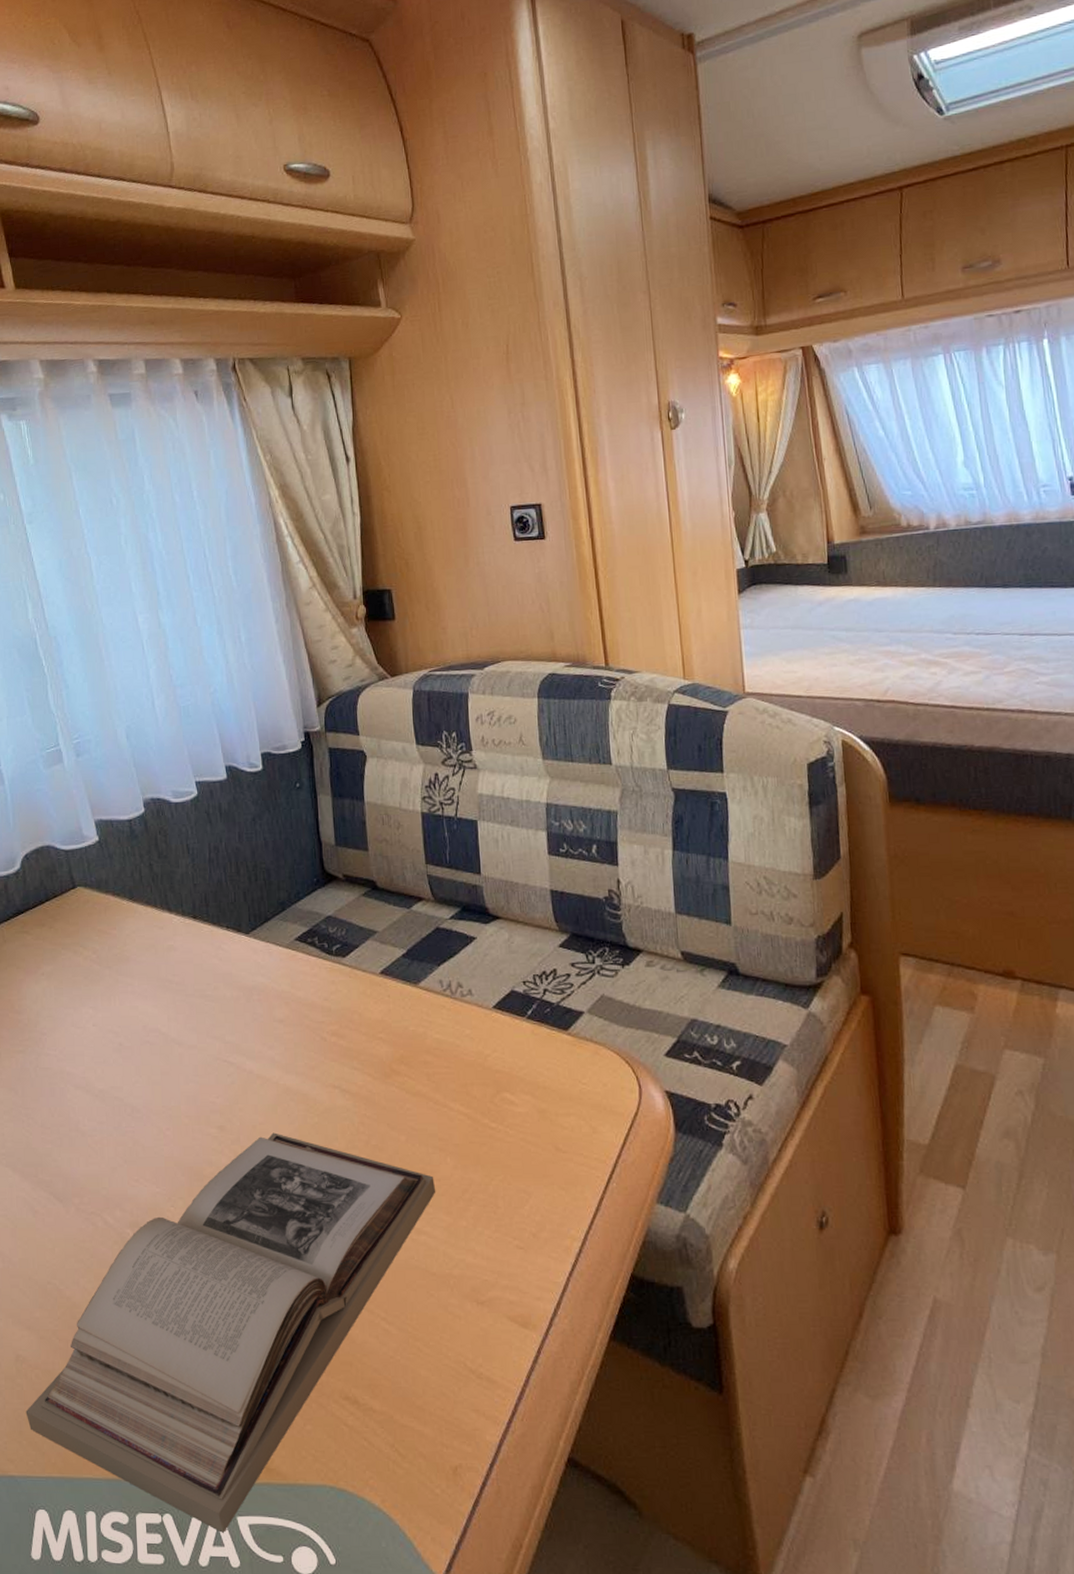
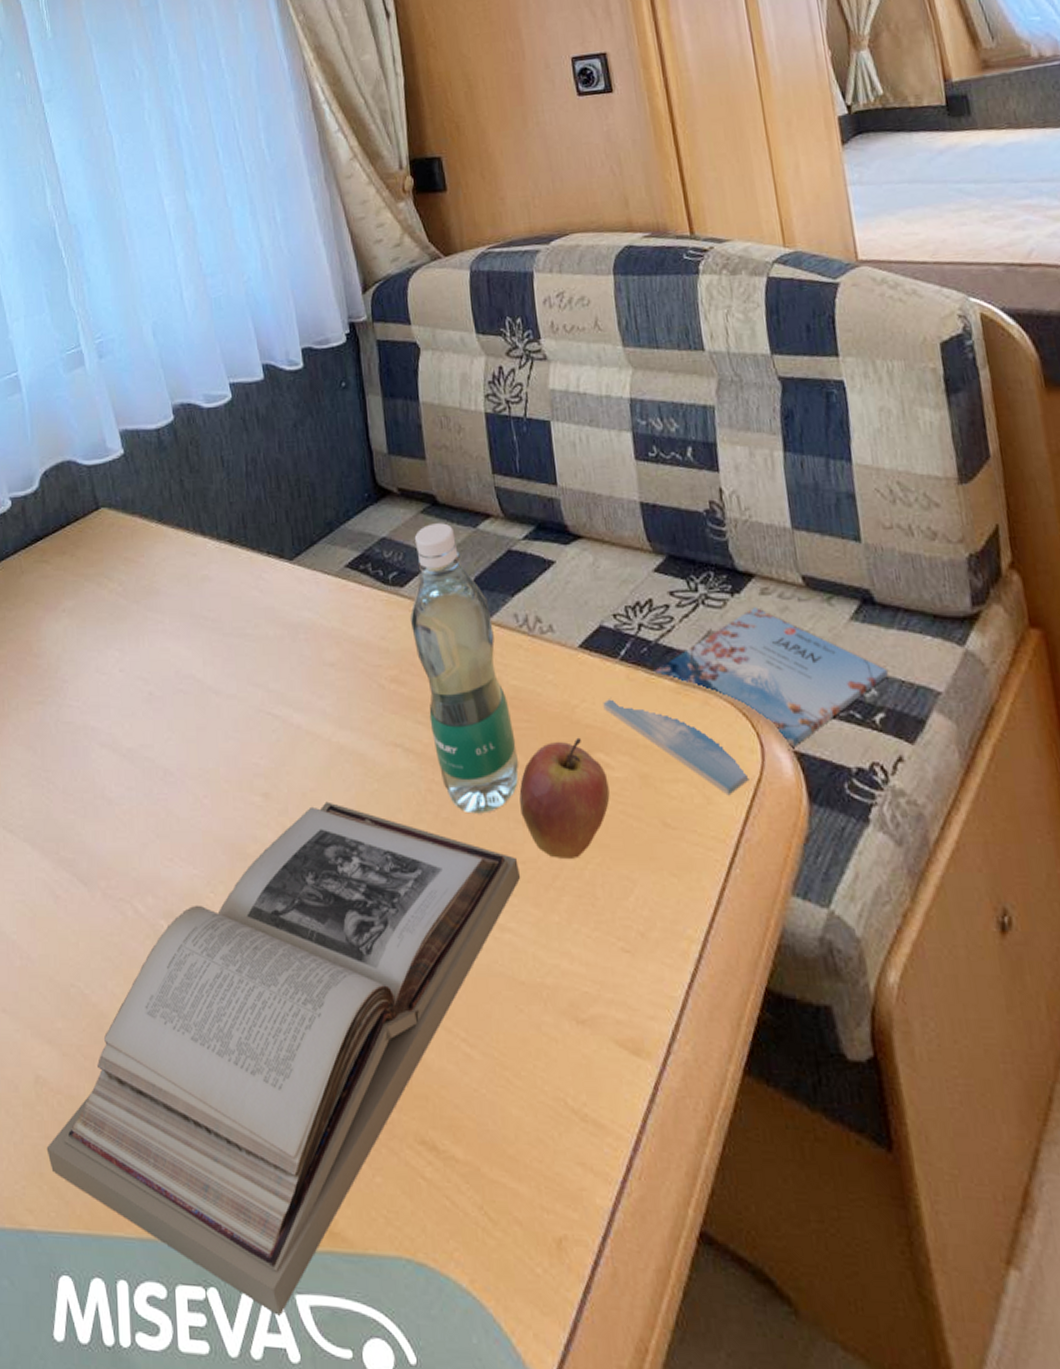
bottle: none [350,904,439,1142] -> present [409,523,519,814]
fruit: none [437,1080,513,1176] -> present [519,737,610,859]
magazine: none [511,977,745,1126] -> present [603,607,888,796]

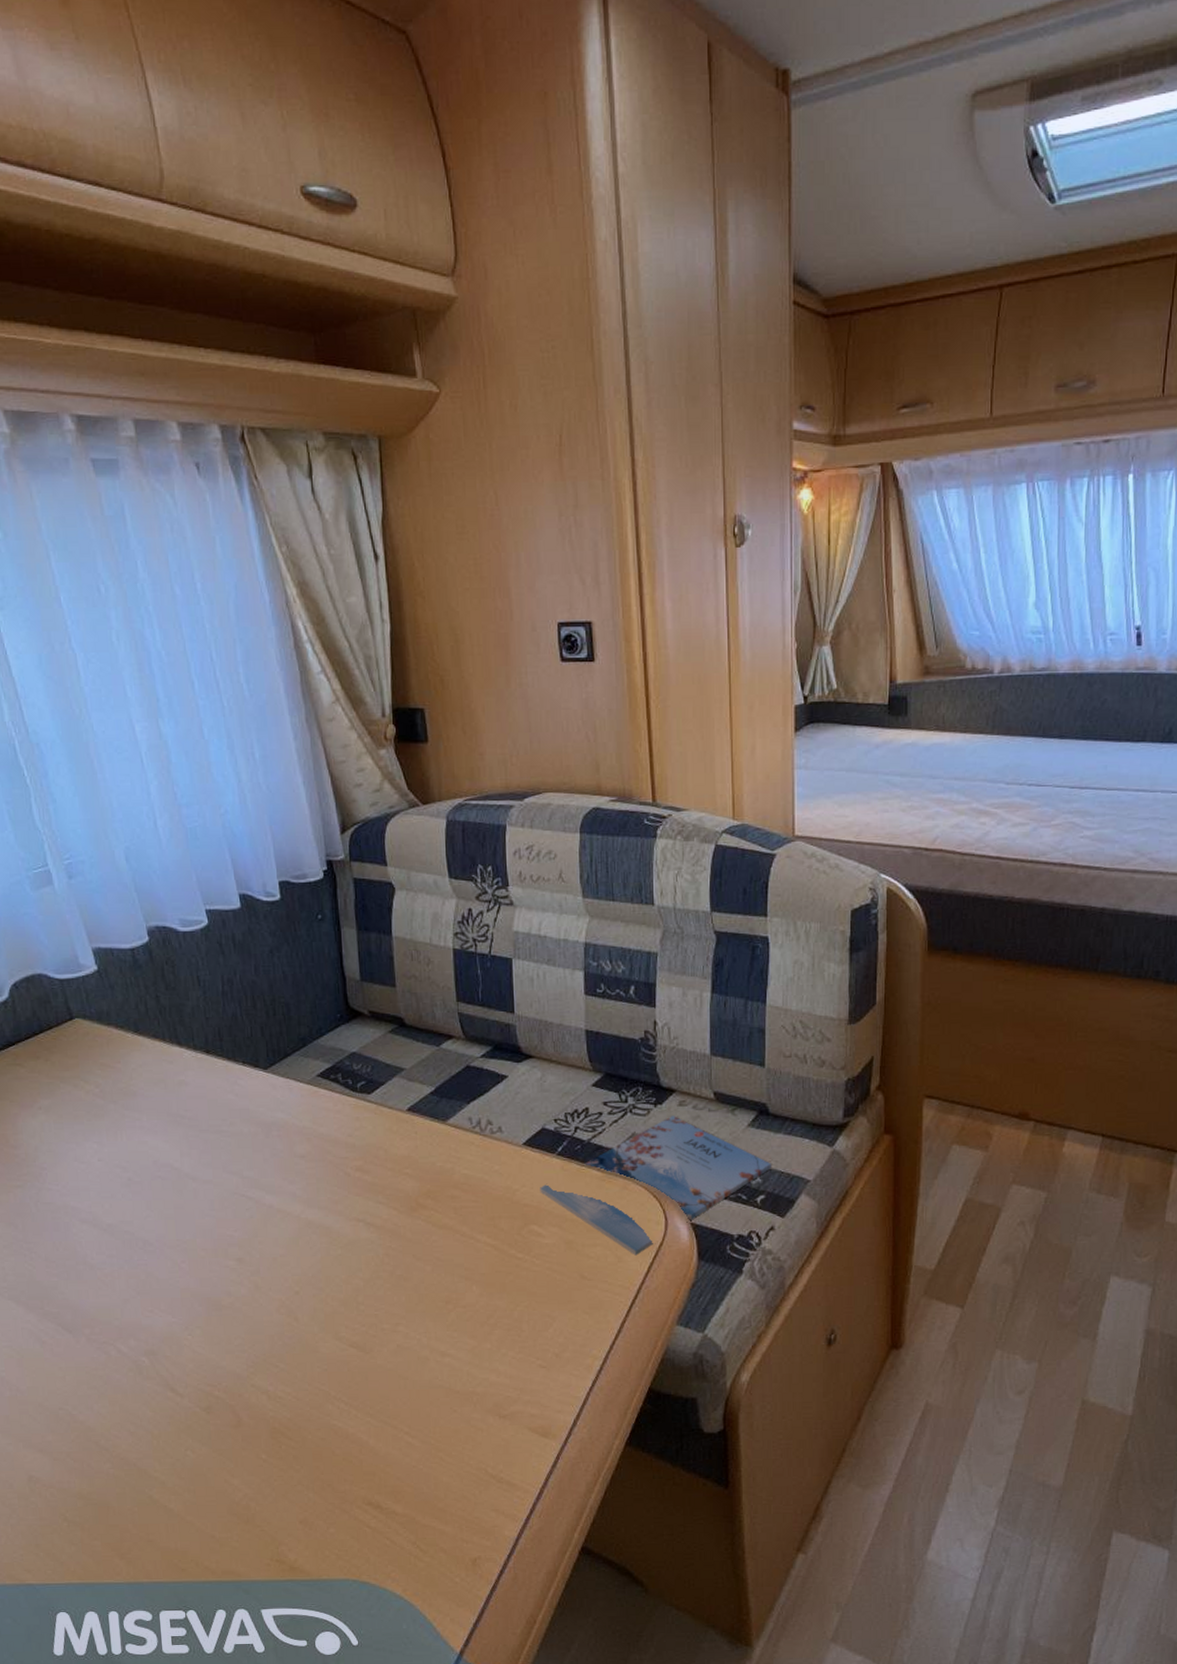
book: present [46,801,521,1318] -> none [41,1264,461,1625]
bottle: present [409,523,519,814] -> none [375,1042,466,1272]
fruit: present [519,737,610,859] -> none [464,1213,540,1303]

